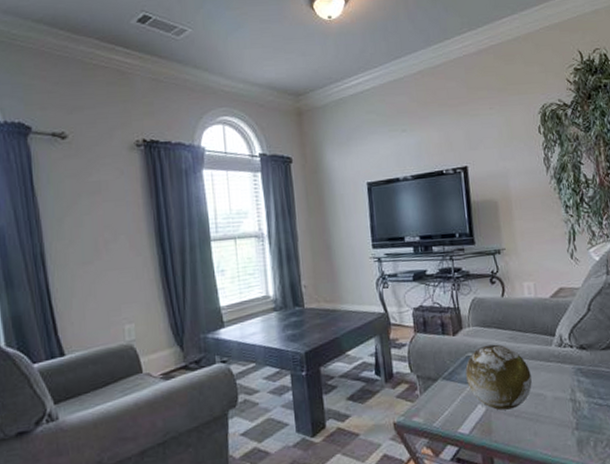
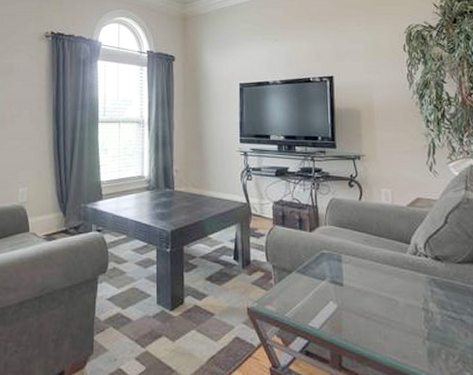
decorative orb: present [465,344,532,410] -> none [320,245,385,310]

